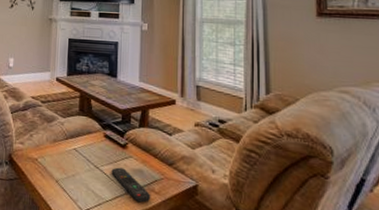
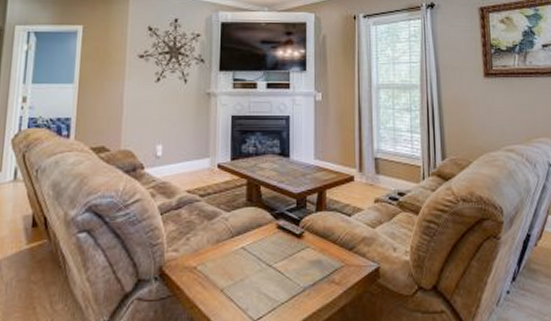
remote control: present [111,167,151,203] -> none [286,261,332,298]

